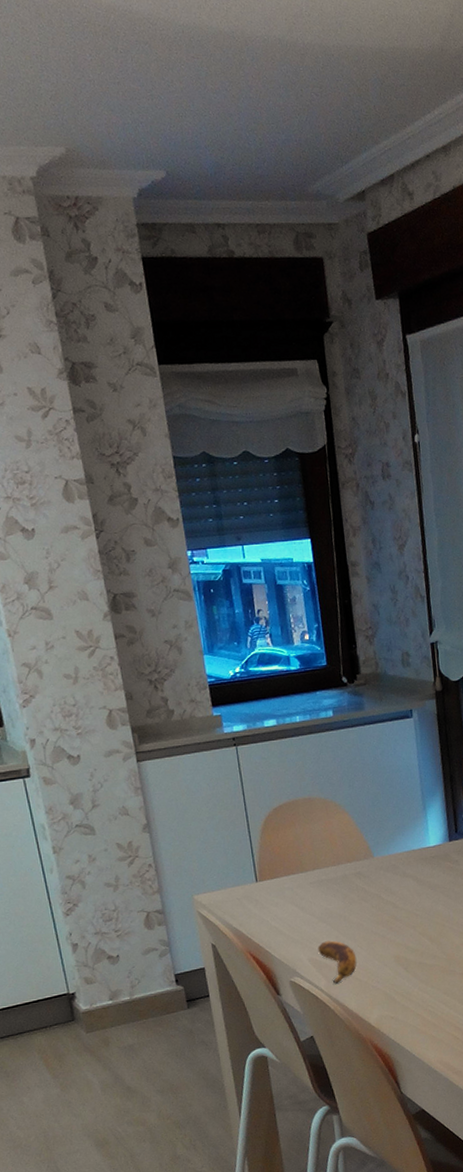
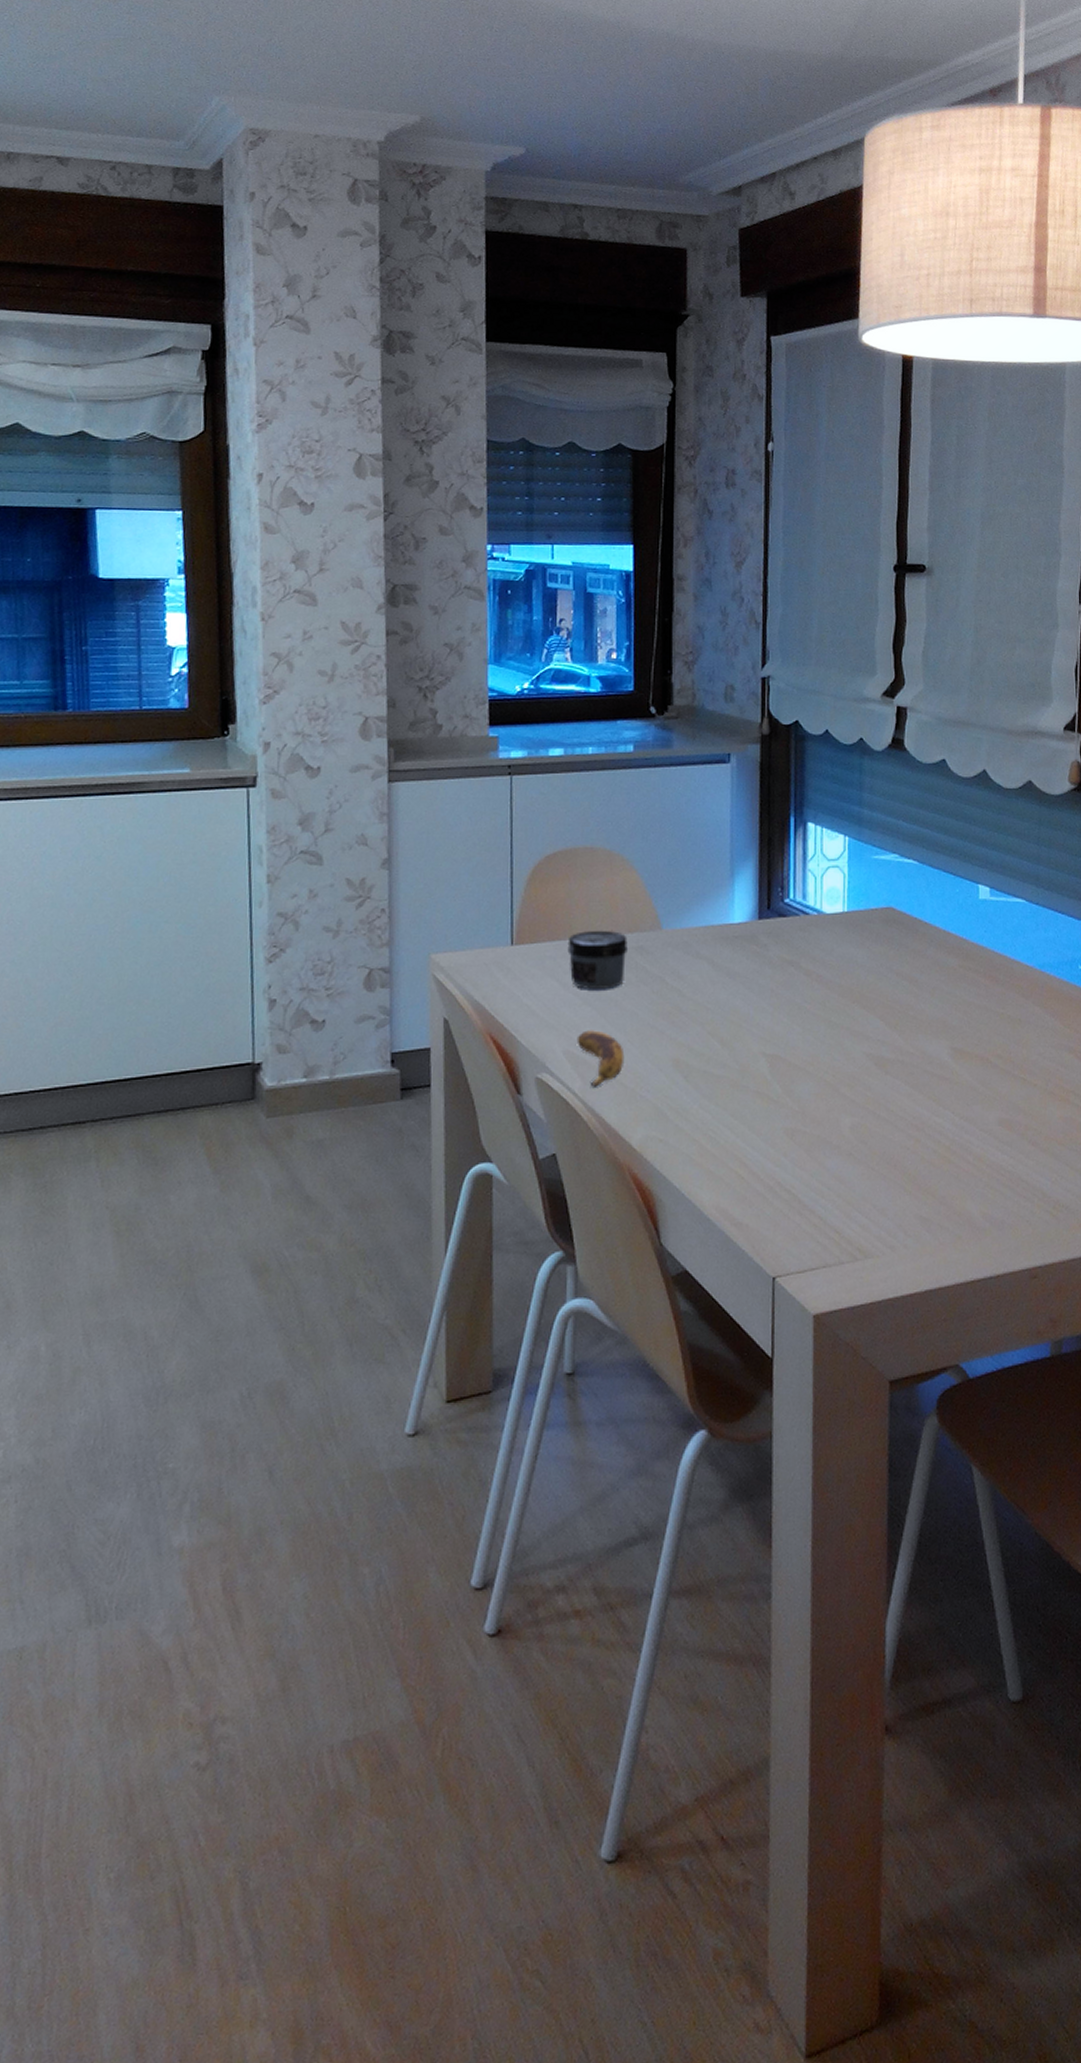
jar: none [300,862,349,910] -> present [567,930,628,990]

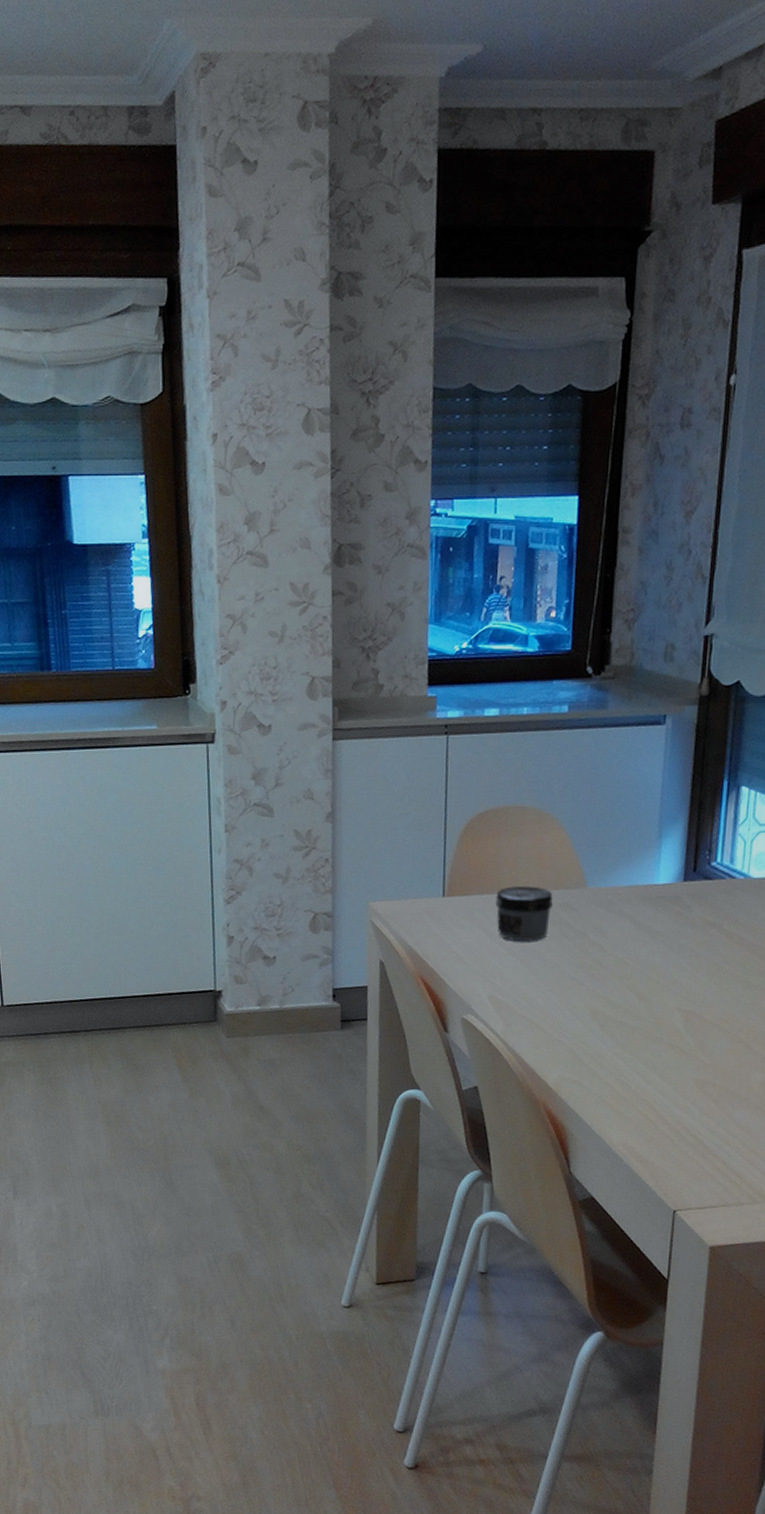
banana: present [576,1030,625,1087] -> none [500,978,545,1030]

